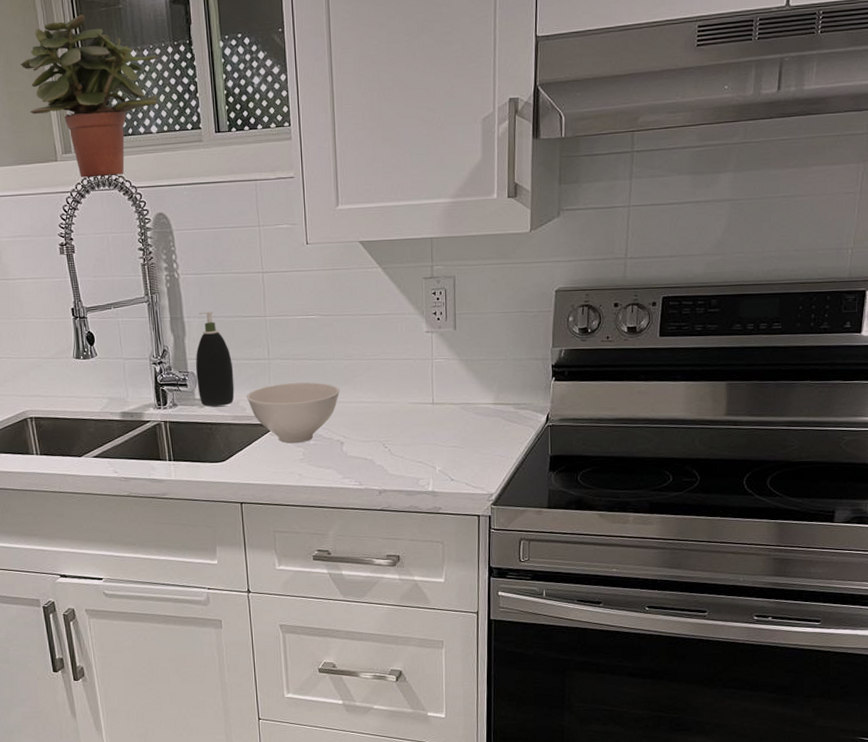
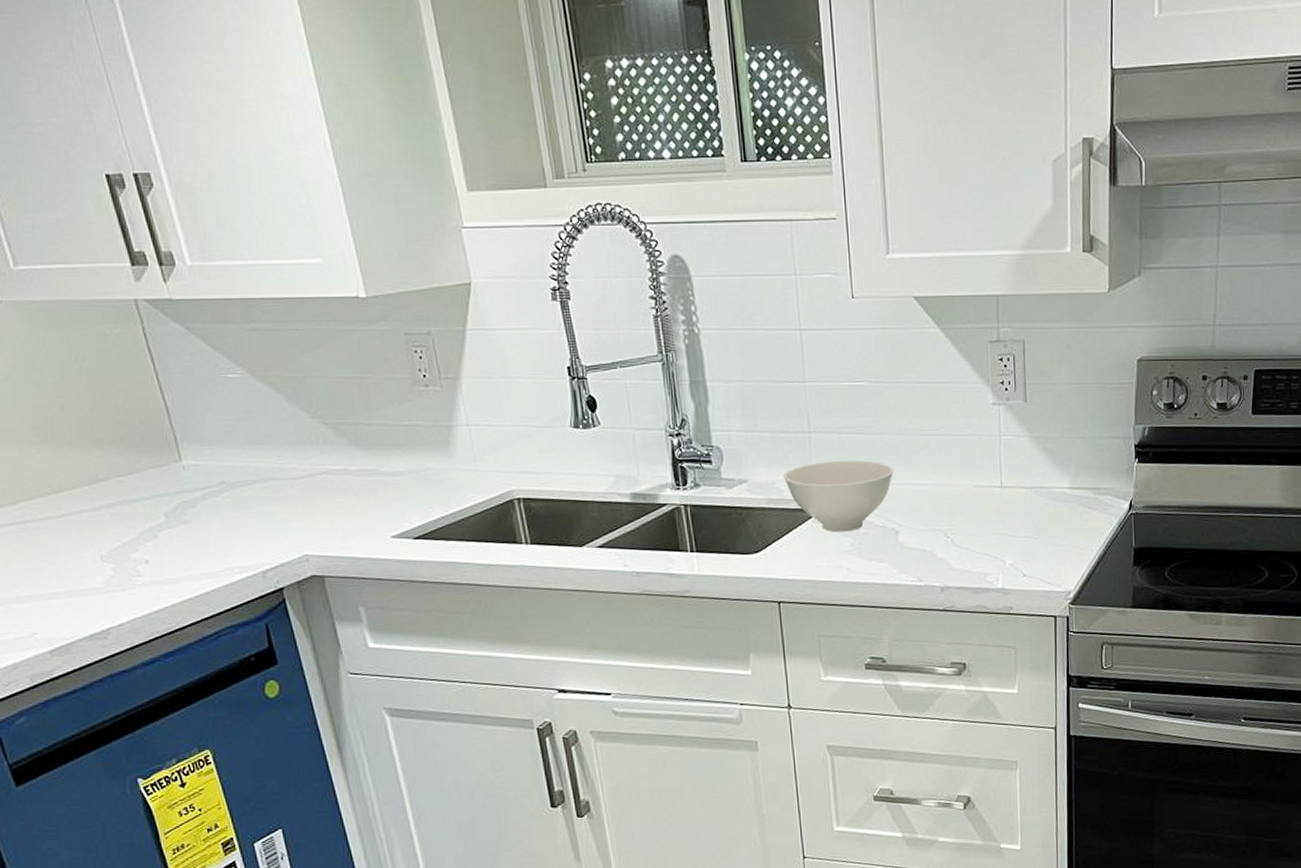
potted plant: present [21,14,158,178] -> none [498,11,671,209]
soap dispenser: present [196,311,235,407] -> none [721,374,769,489]

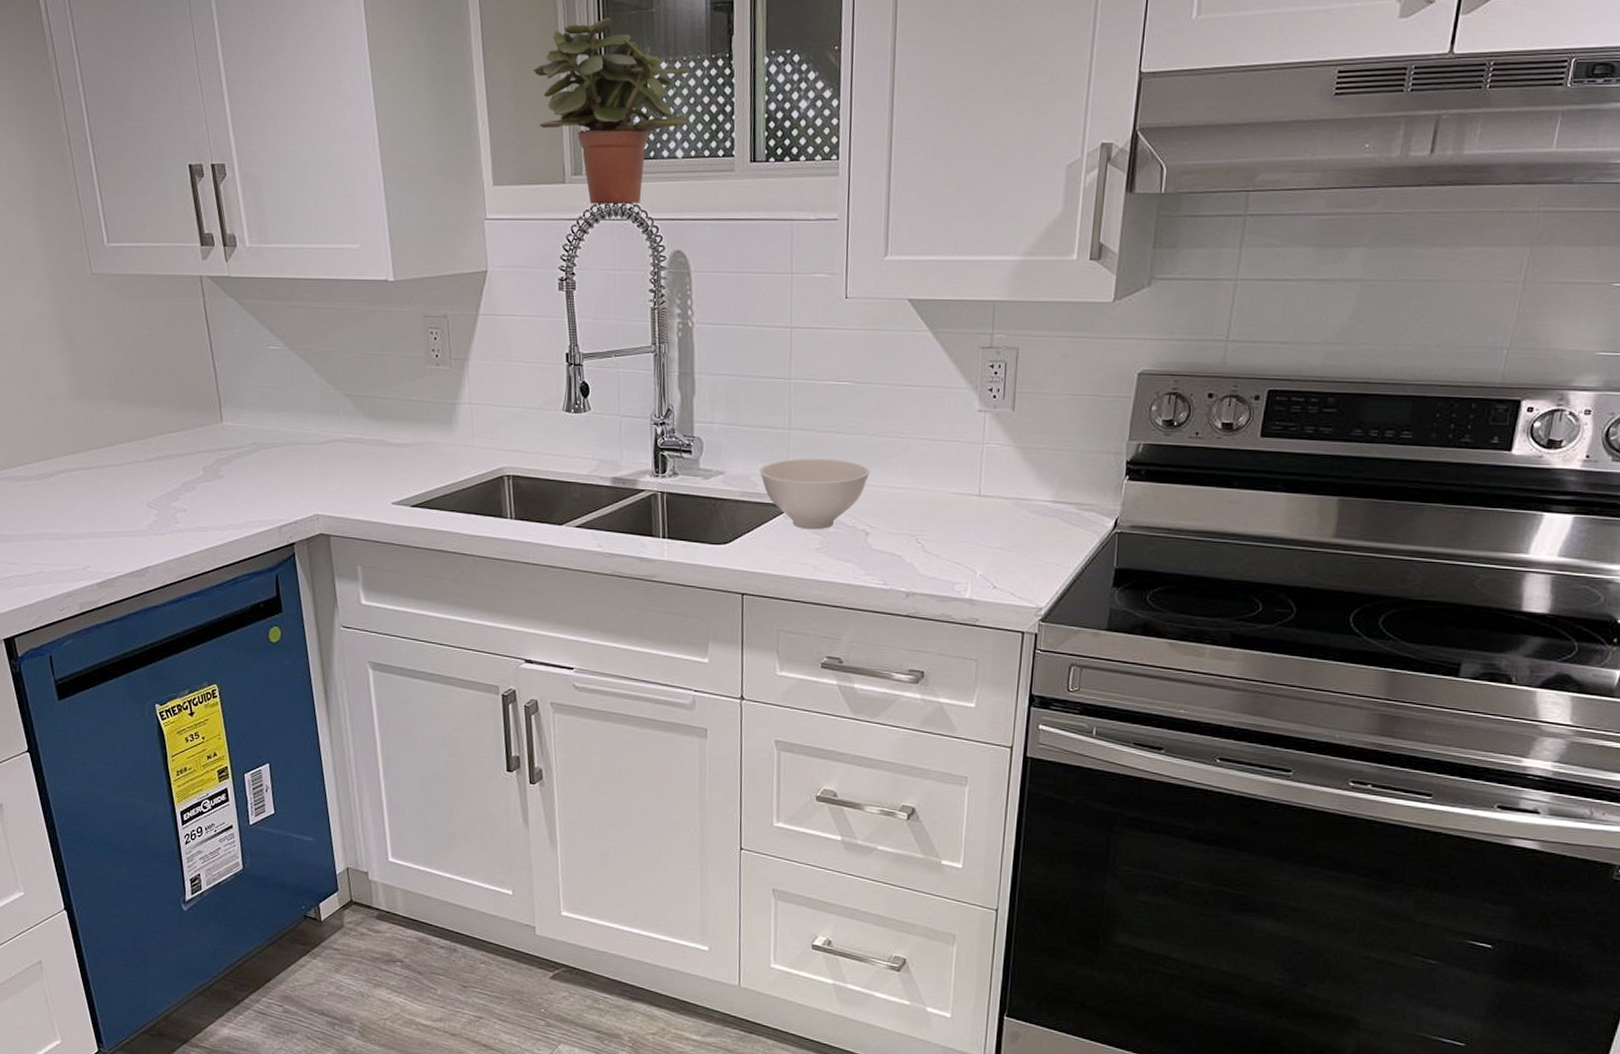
potted plant: none [498,11,671,209] -> present [533,17,692,205]

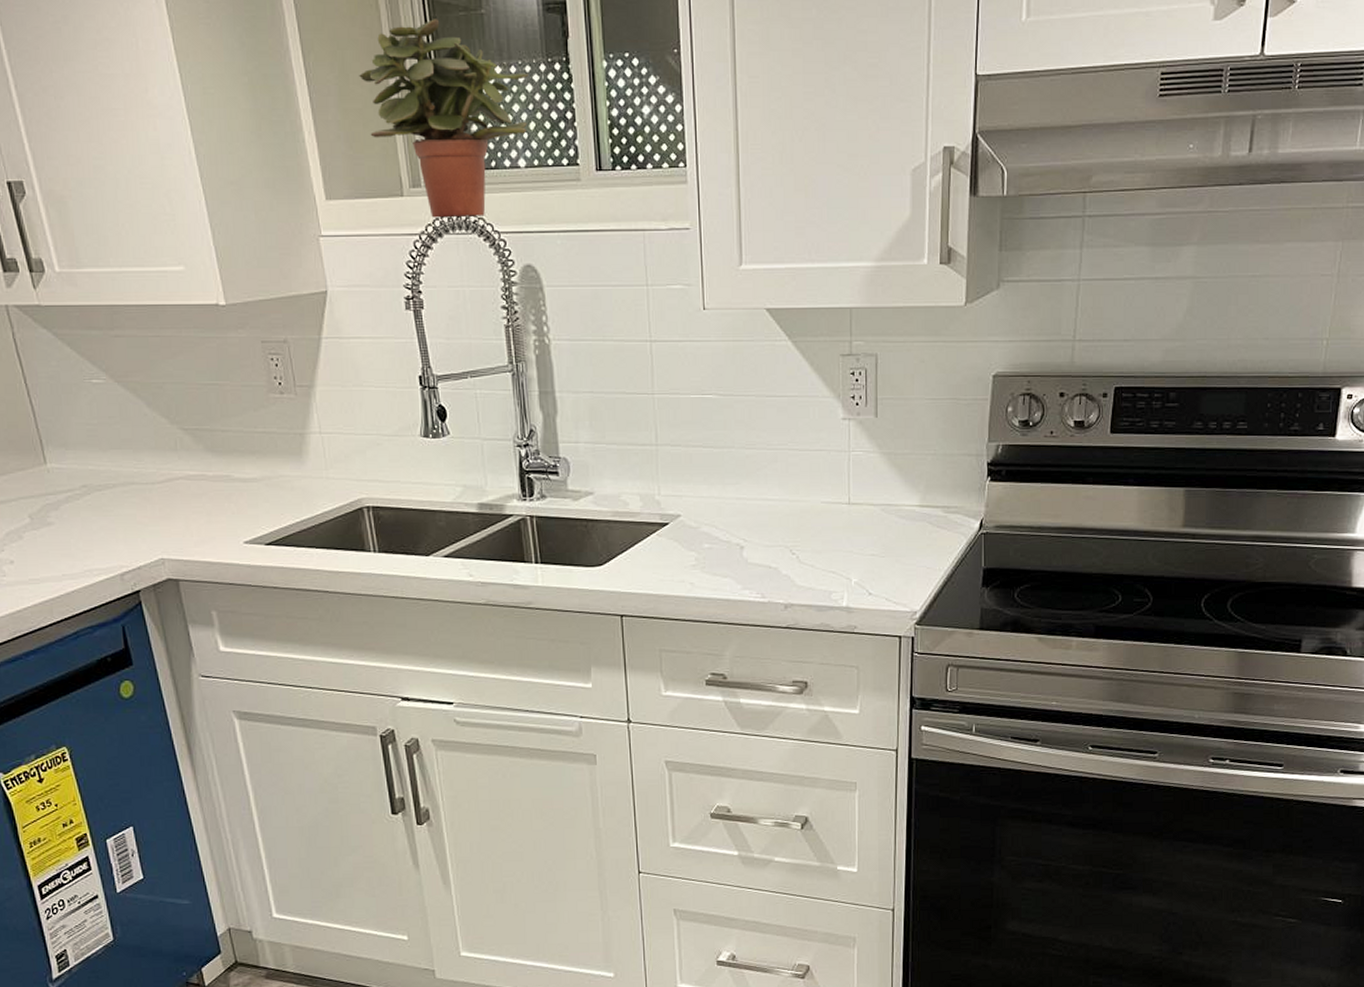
bowl: present [759,459,871,530] -> none [629,474,741,546]

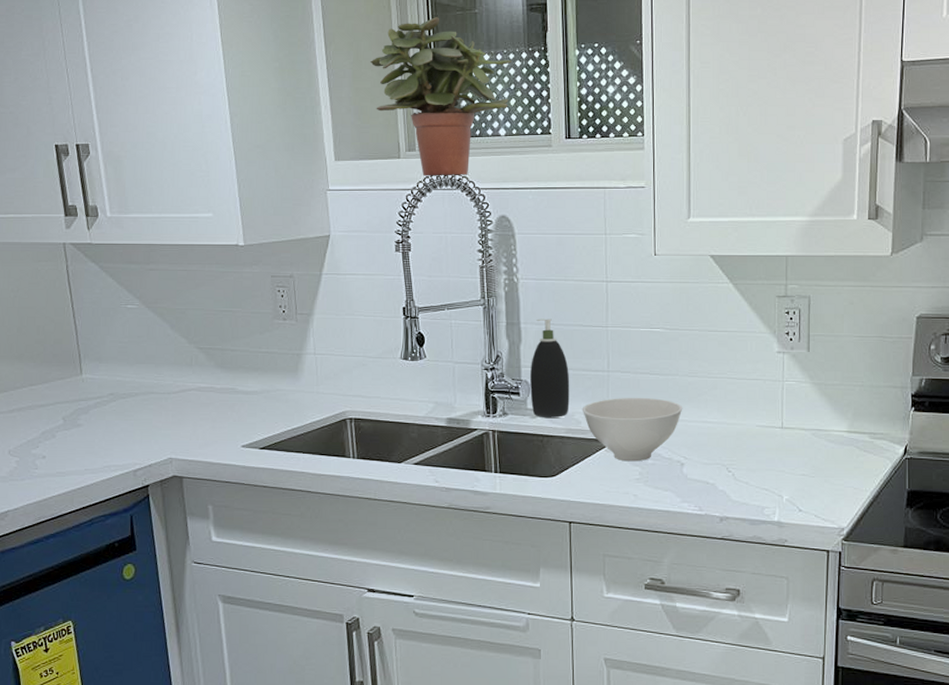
soap dispenser: none [569,386,615,501] -> present [530,318,570,419]
bowl: none [629,474,741,546] -> present [582,398,683,462]

